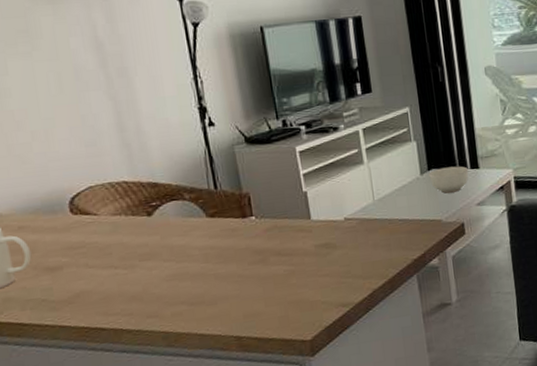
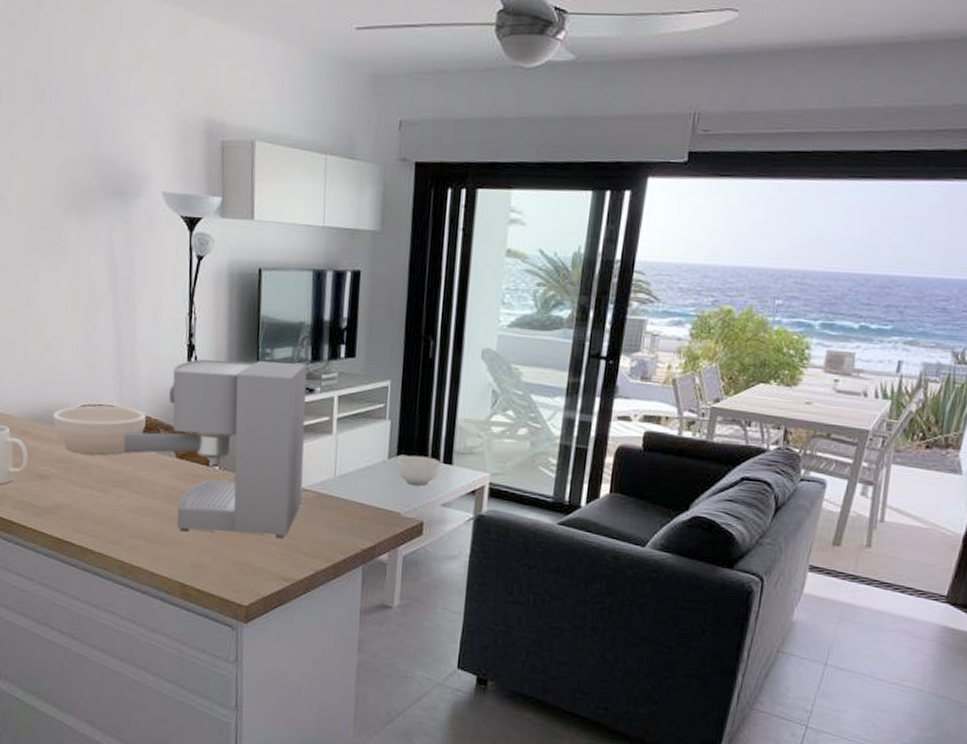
bowl: none [53,179,167,236] -> present [53,405,146,455]
coffee maker: none [142,105,346,286] -> present [123,358,308,539]

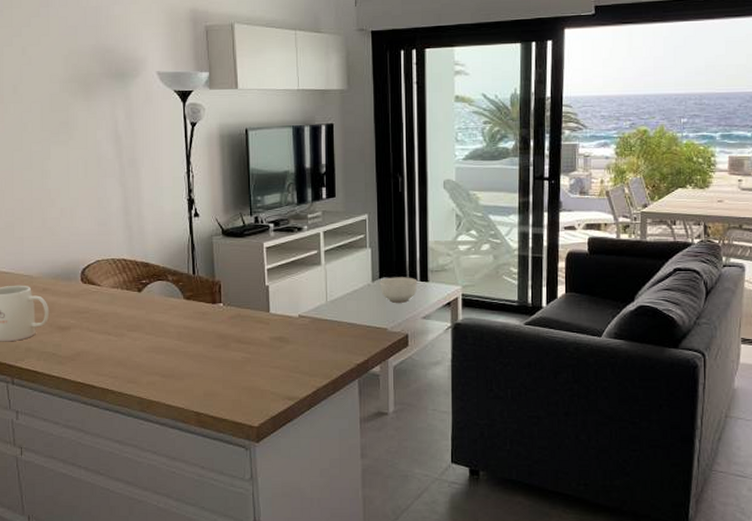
bowl: present [53,405,146,455] -> none [70,259,155,303]
coffee maker: present [123,358,308,539] -> none [135,206,299,364]

